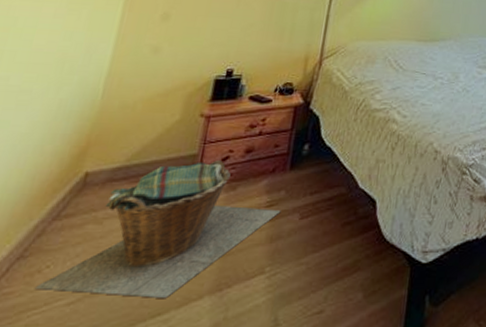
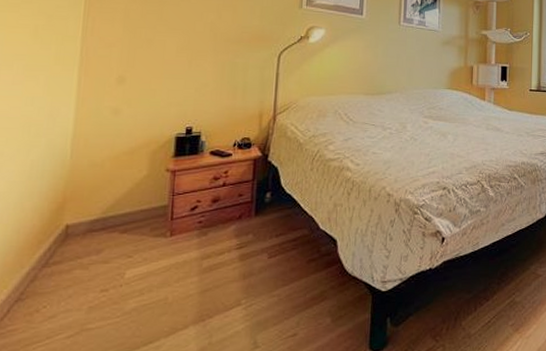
laundry basket: present [36,160,281,298] -> none [37,210,251,329]

